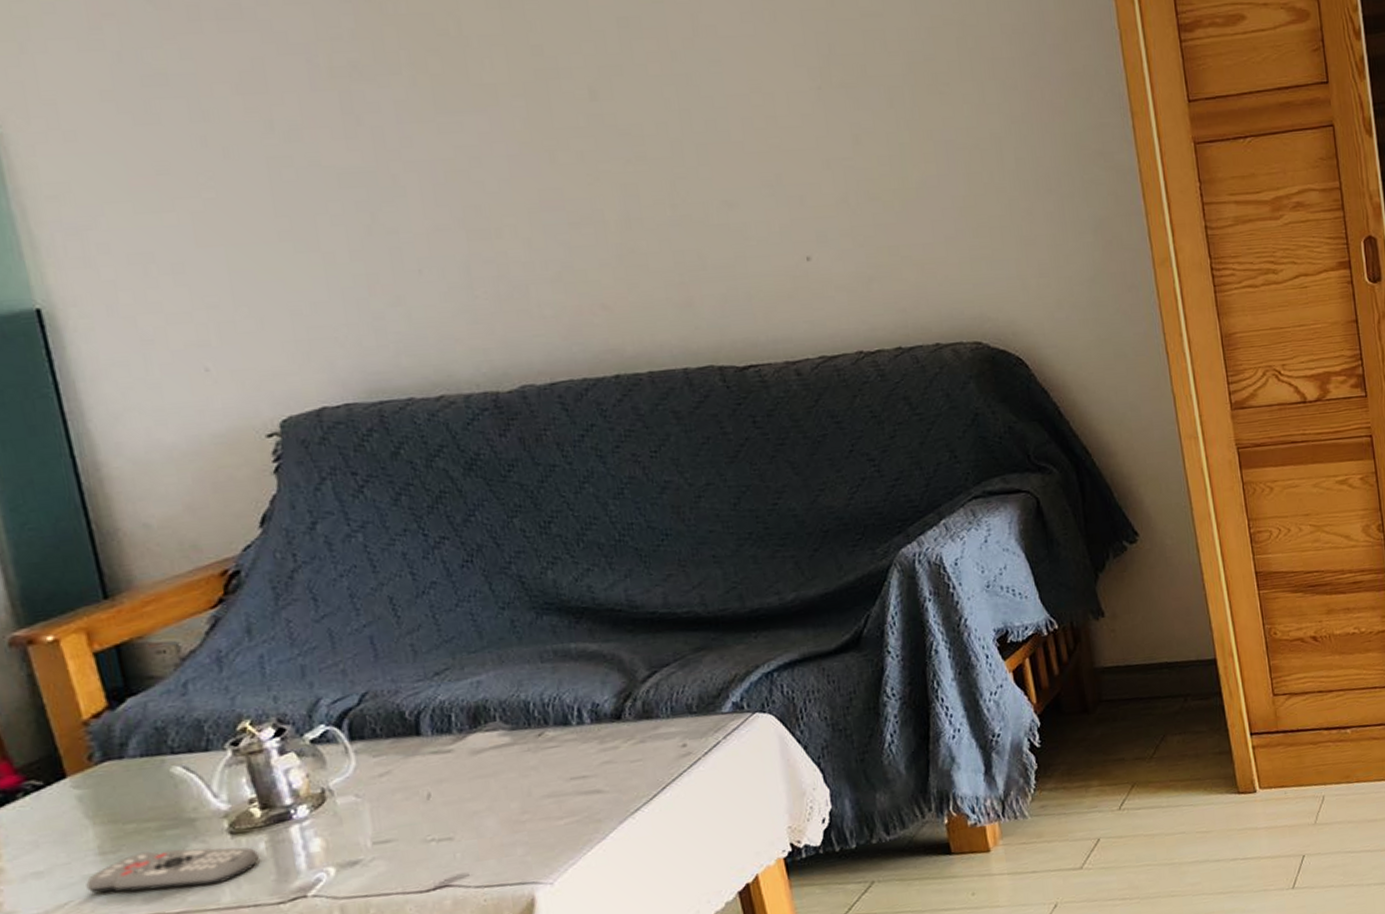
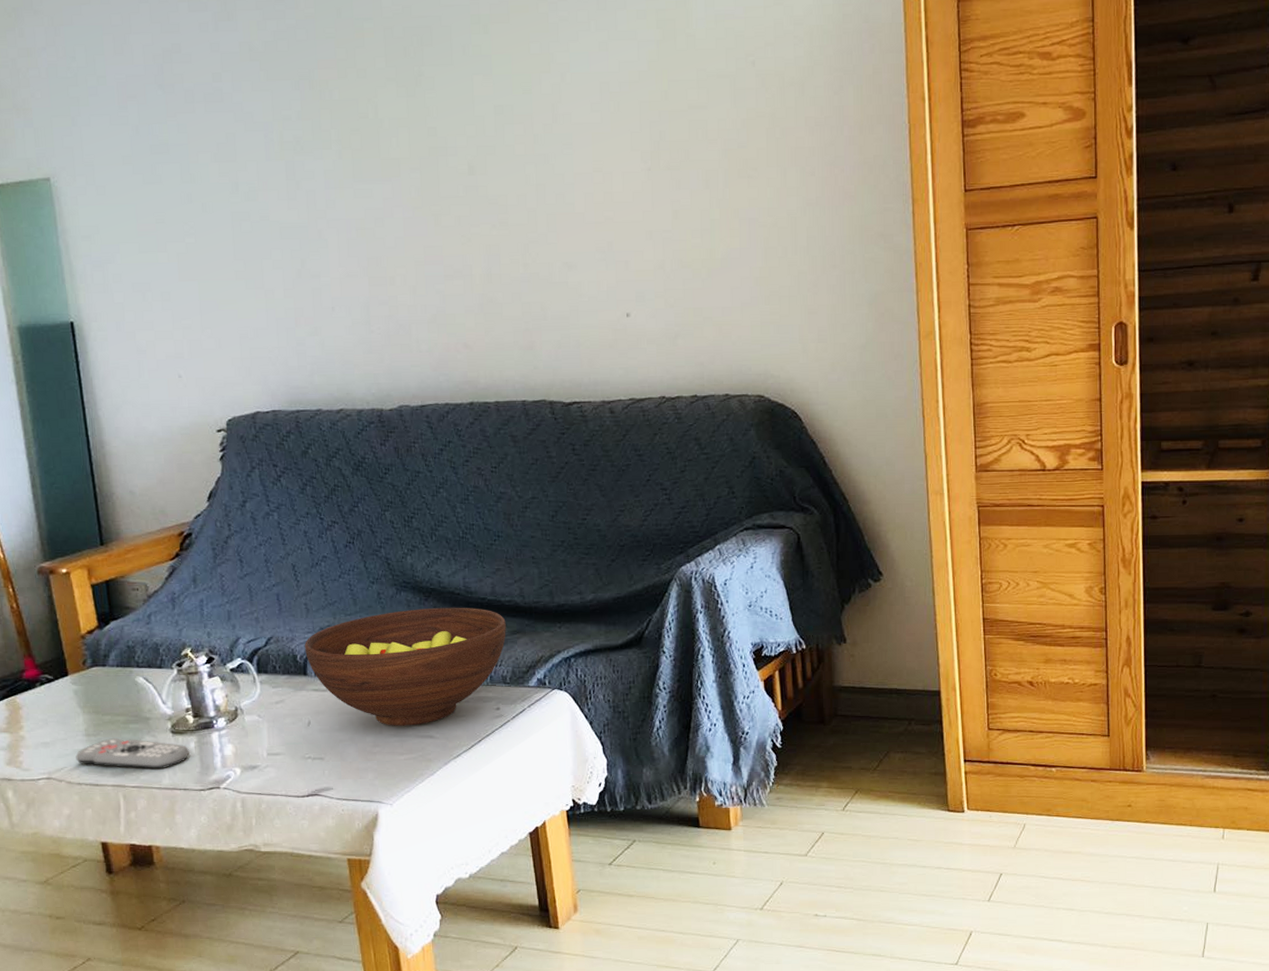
fruit bowl: none [414,625,687,786] -> present [305,607,506,726]

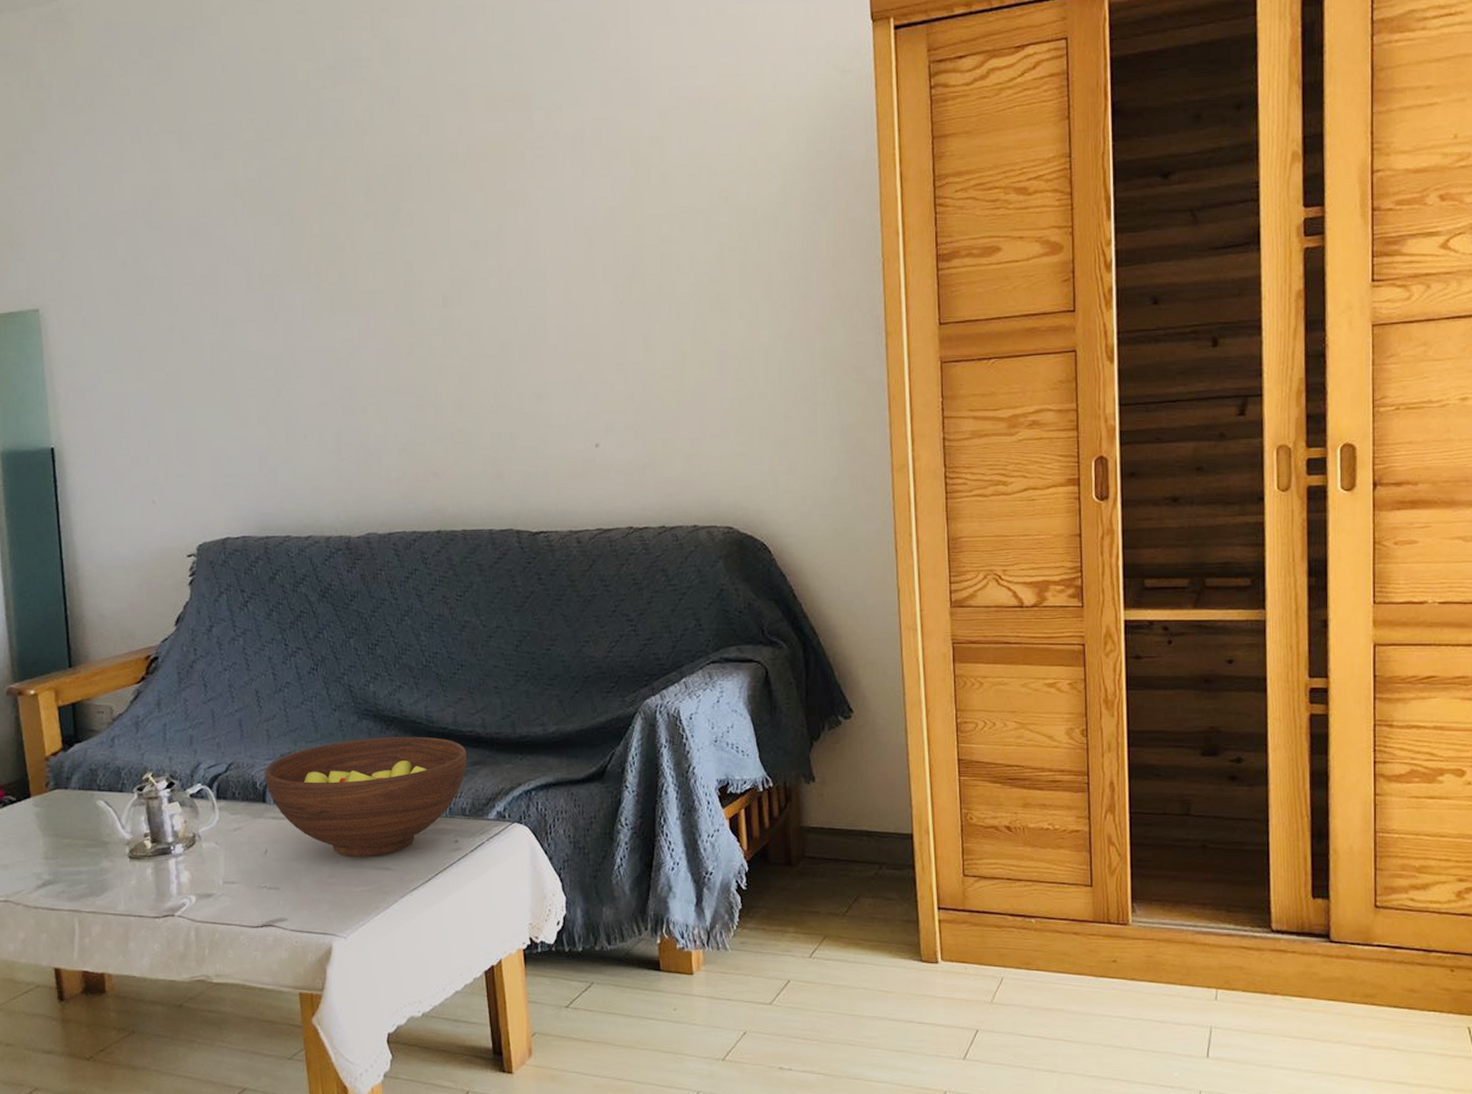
remote control: present [76,738,189,770] -> none [34,862,146,895]

